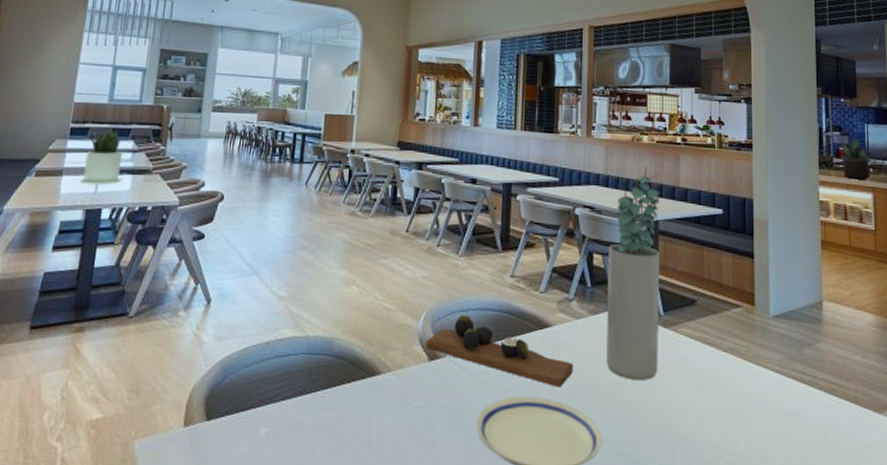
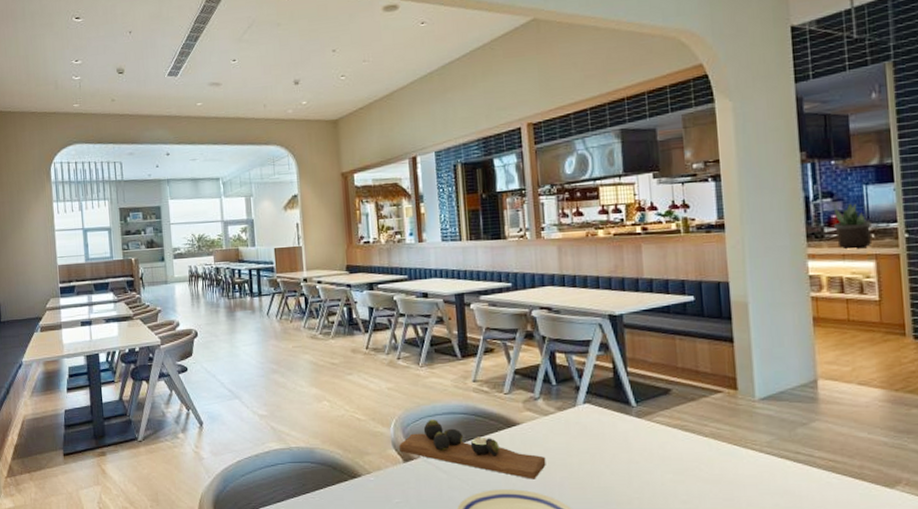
planter: present [79,129,123,186] -> none [75,284,111,335]
vase: present [606,166,661,380] -> none [571,261,635,469]

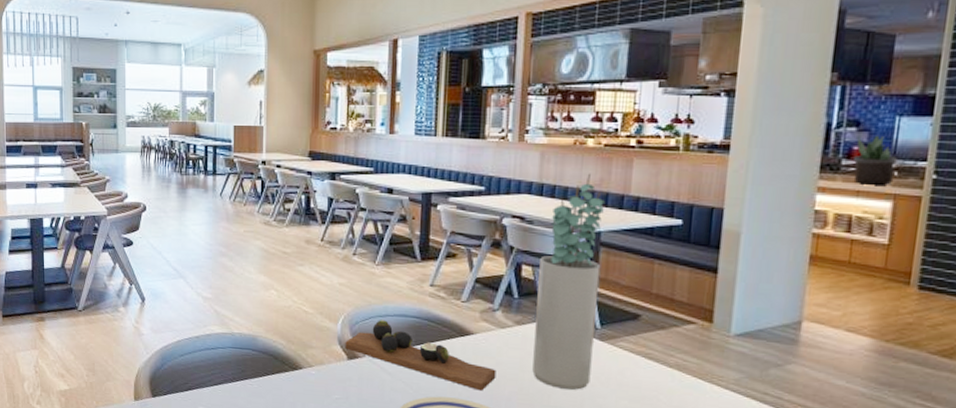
vase: none [571,261,635,469] -> present [532,173,606,390]

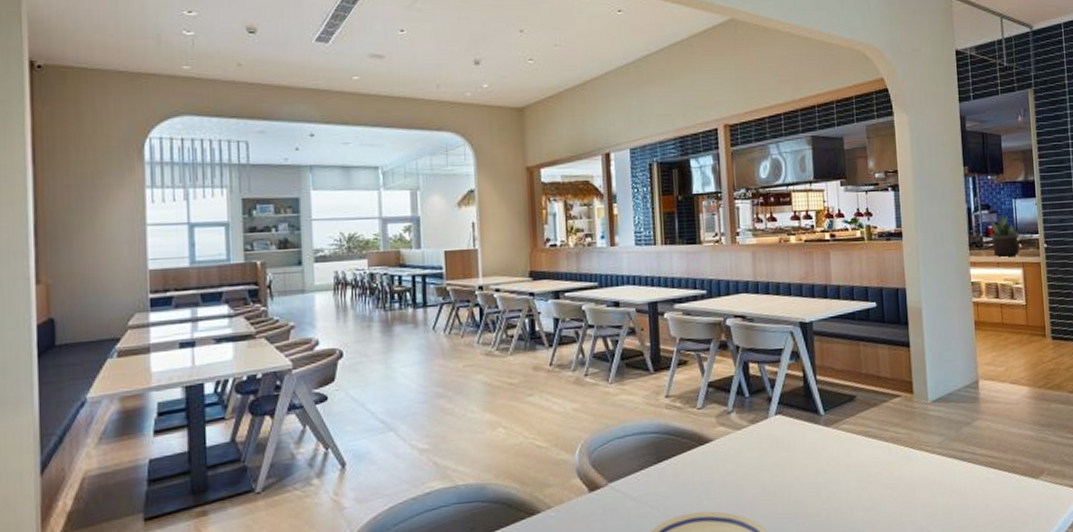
decorative tray: present [345,320,496,391] -> none [585,441,739,500]
vase: present [532,173,606,390] -> none [764,268,823,482]

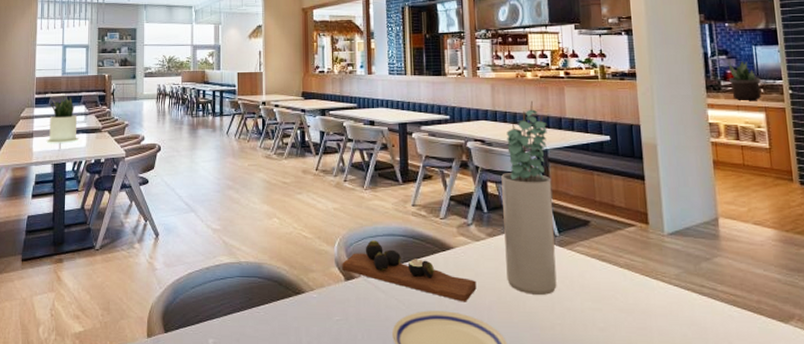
planter: none [171,294,223,360] -> present [46,97,79,144]
decorative tray: none [585,441,739,500] -> present [342,240,477,302]
vase: none [764,268,823,482] -> present [501,100,557,295]

